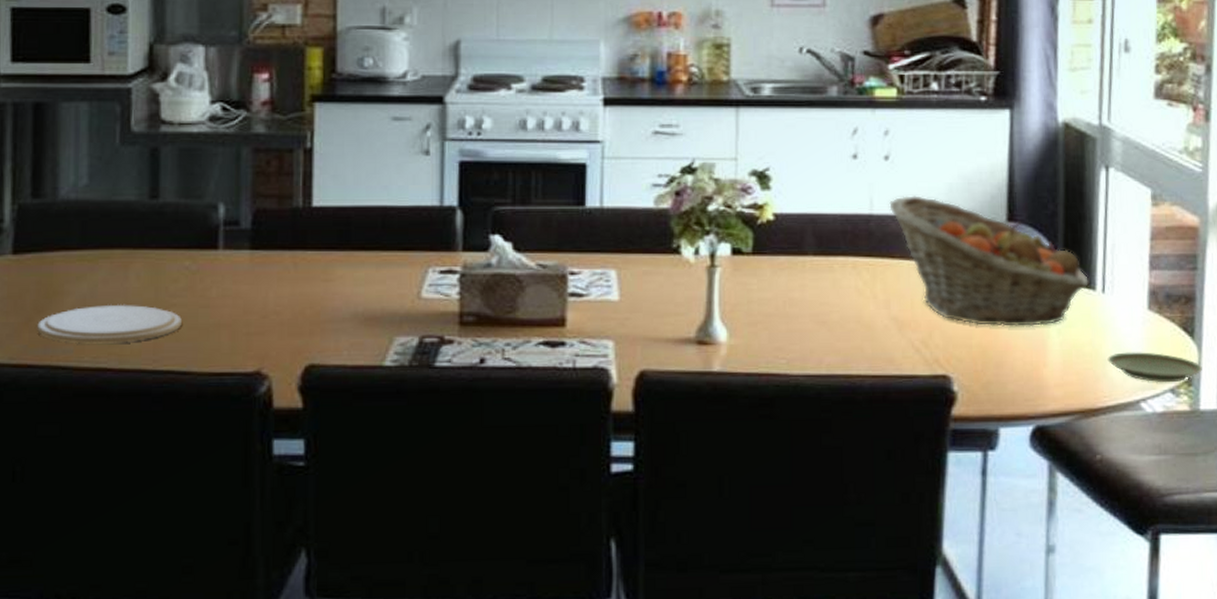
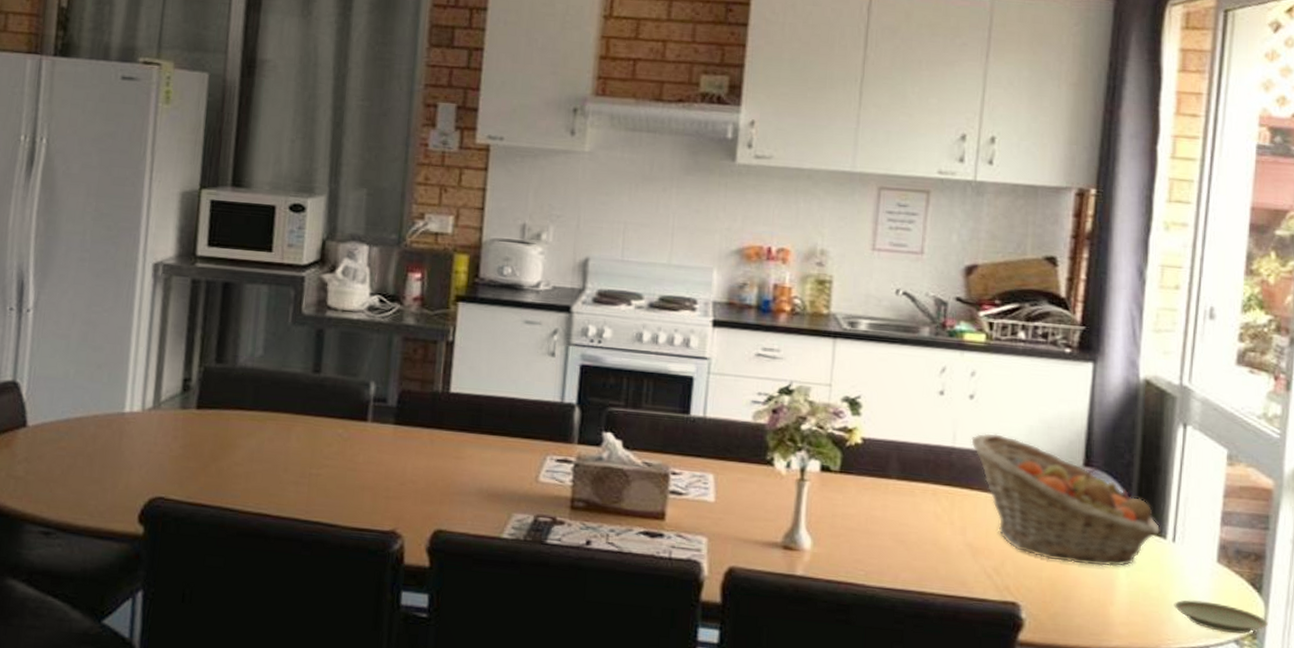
plate: present [37,304,182,344] -> none [212,459,332,495]

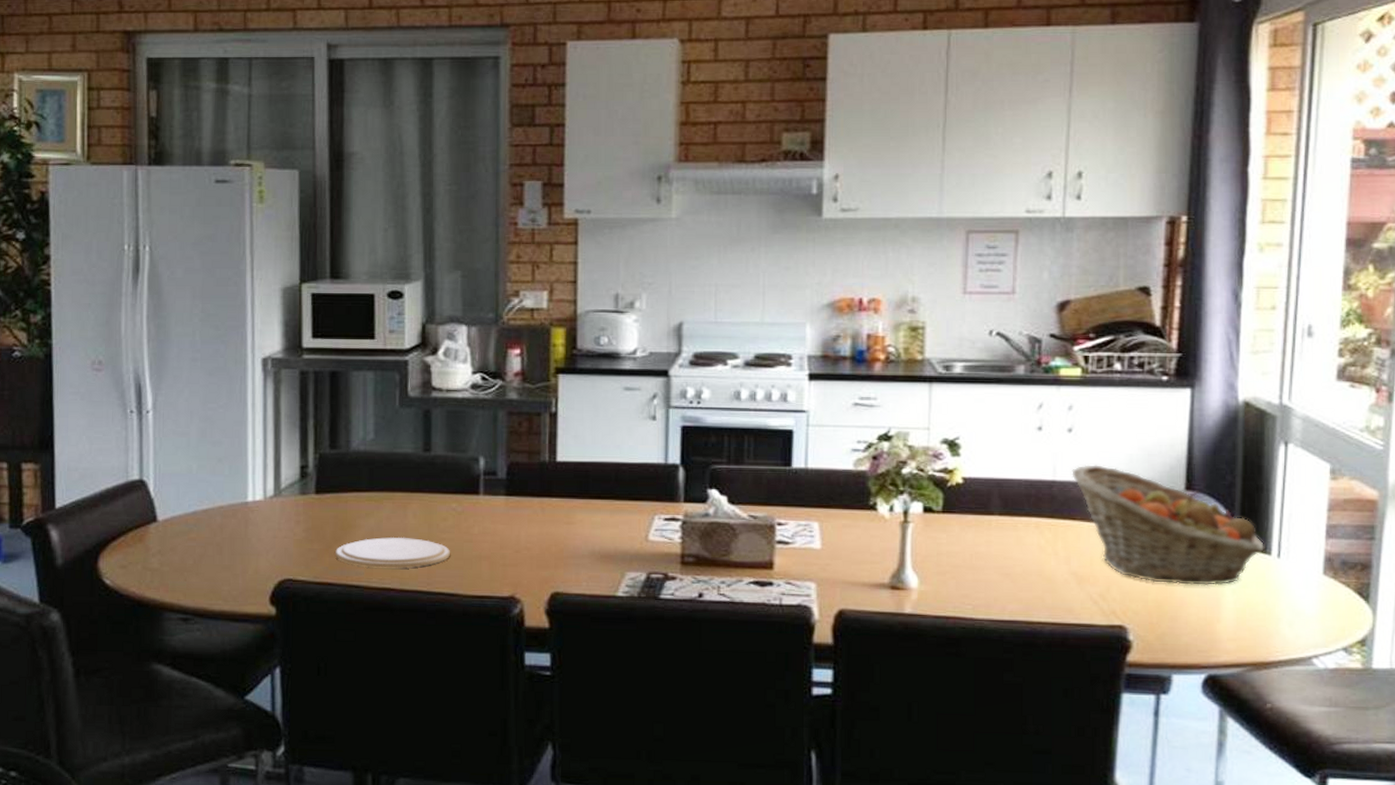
plate: none [212,459,332,495] -> present [335,536,450,569]
plate: present [1174,600,1268,634] -> none [1281,612,1376,642]

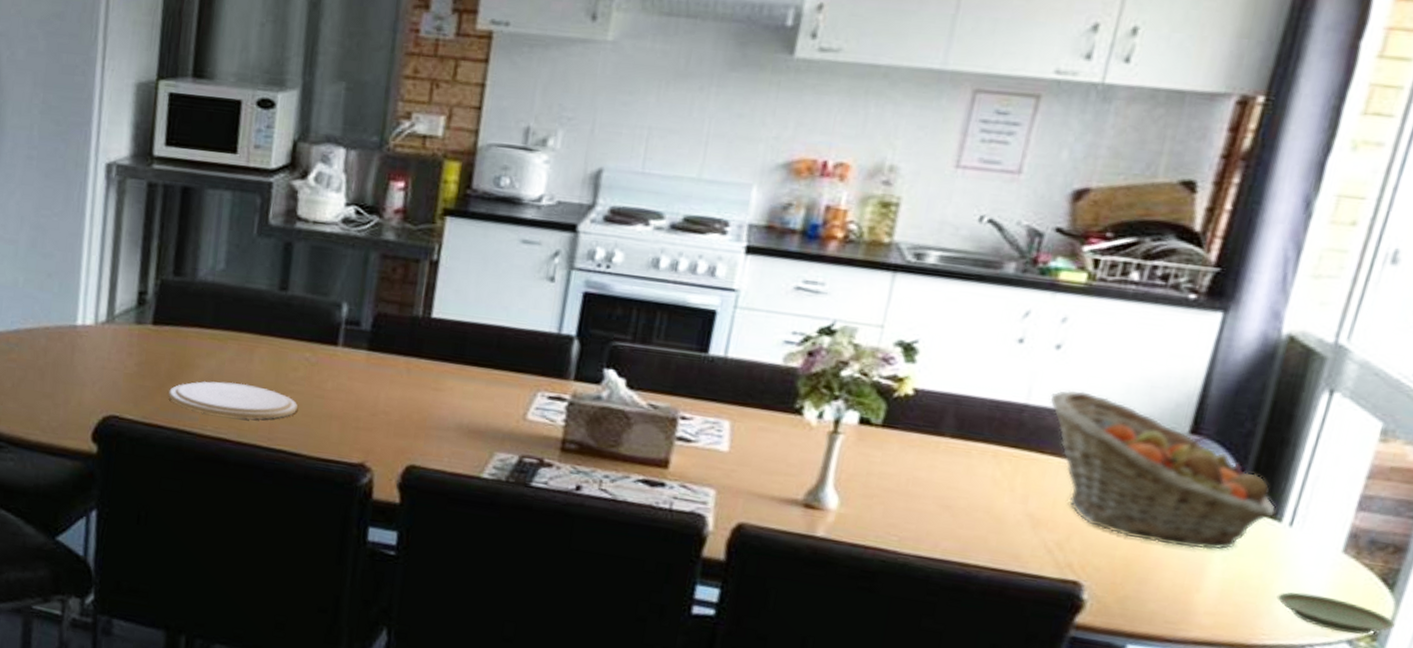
plate: none [1281,612,1376,642] -> present [1276,592,1395,635]

